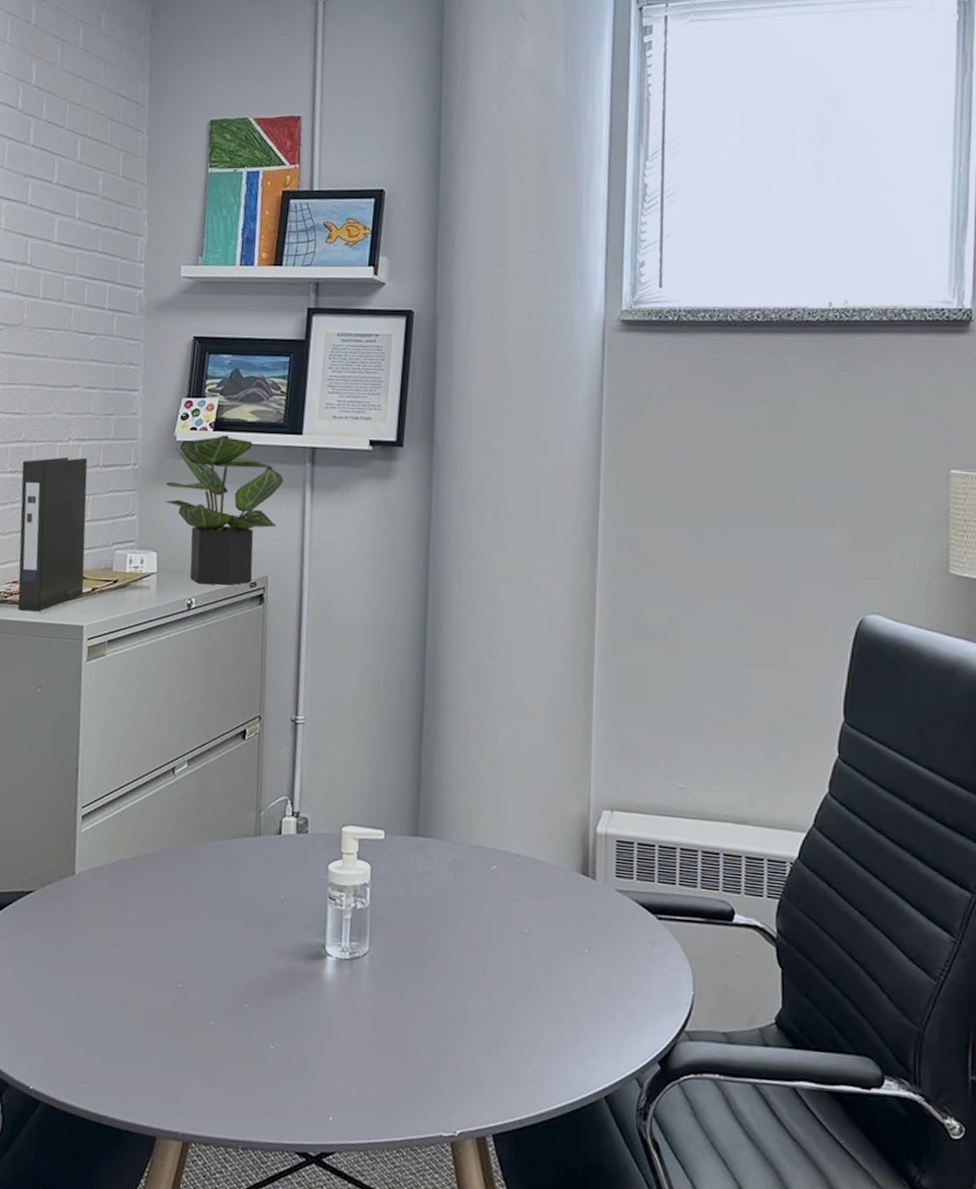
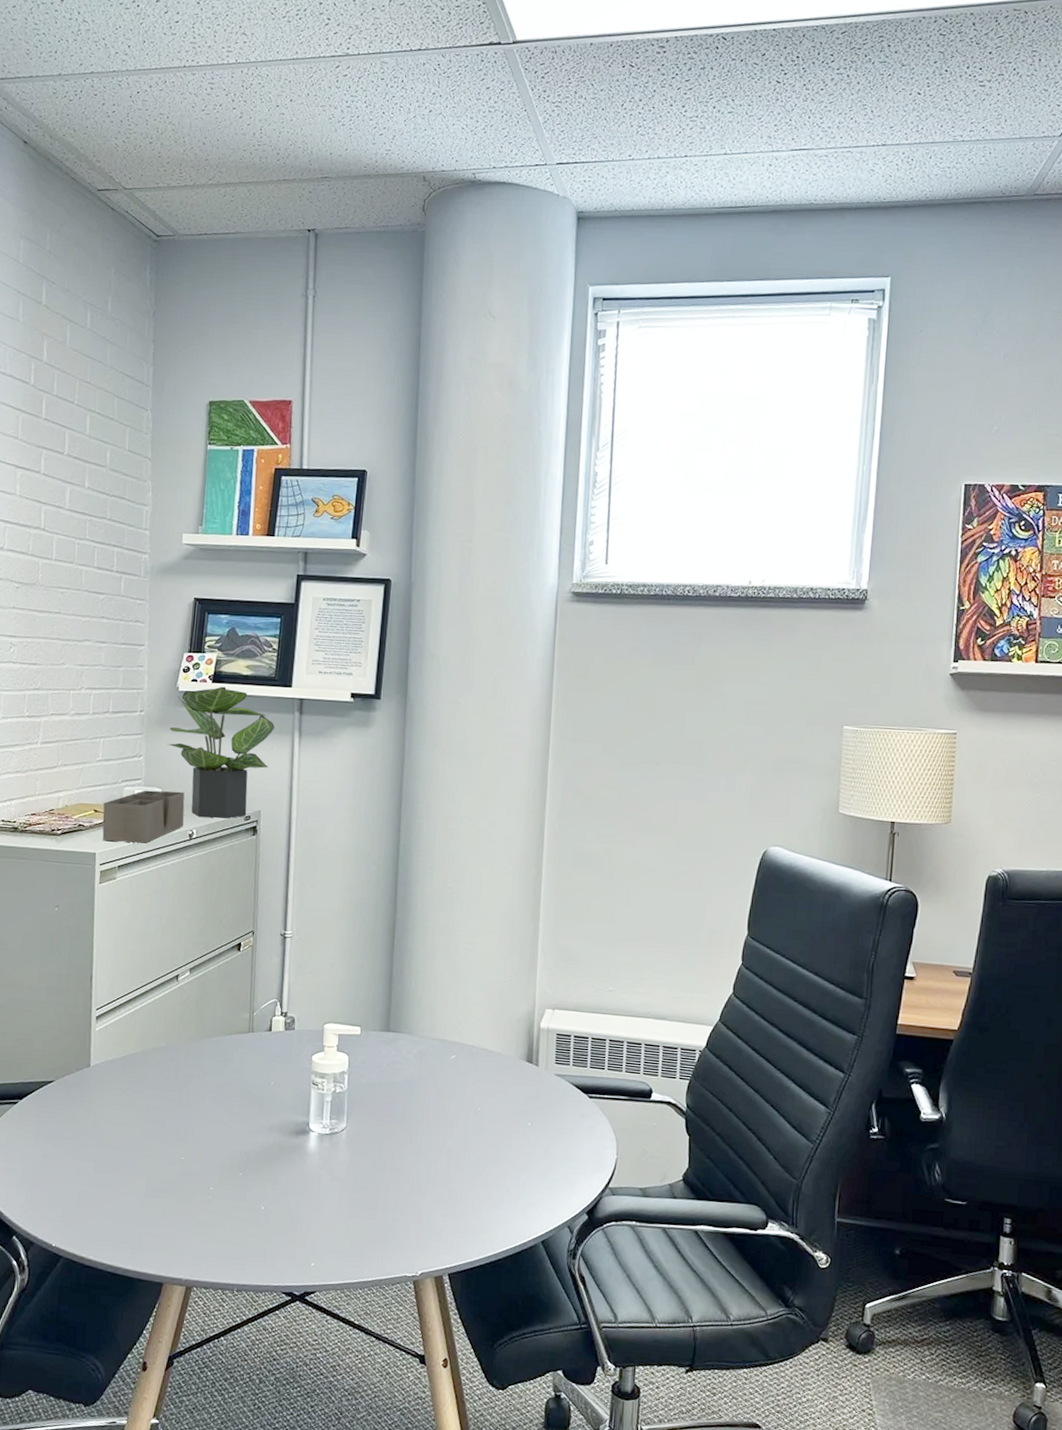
binder: present [17,457,88,612] -> none [36,704,99,841]
desk organizer: none [90,553,183,615] -> present [102,790,185,844]

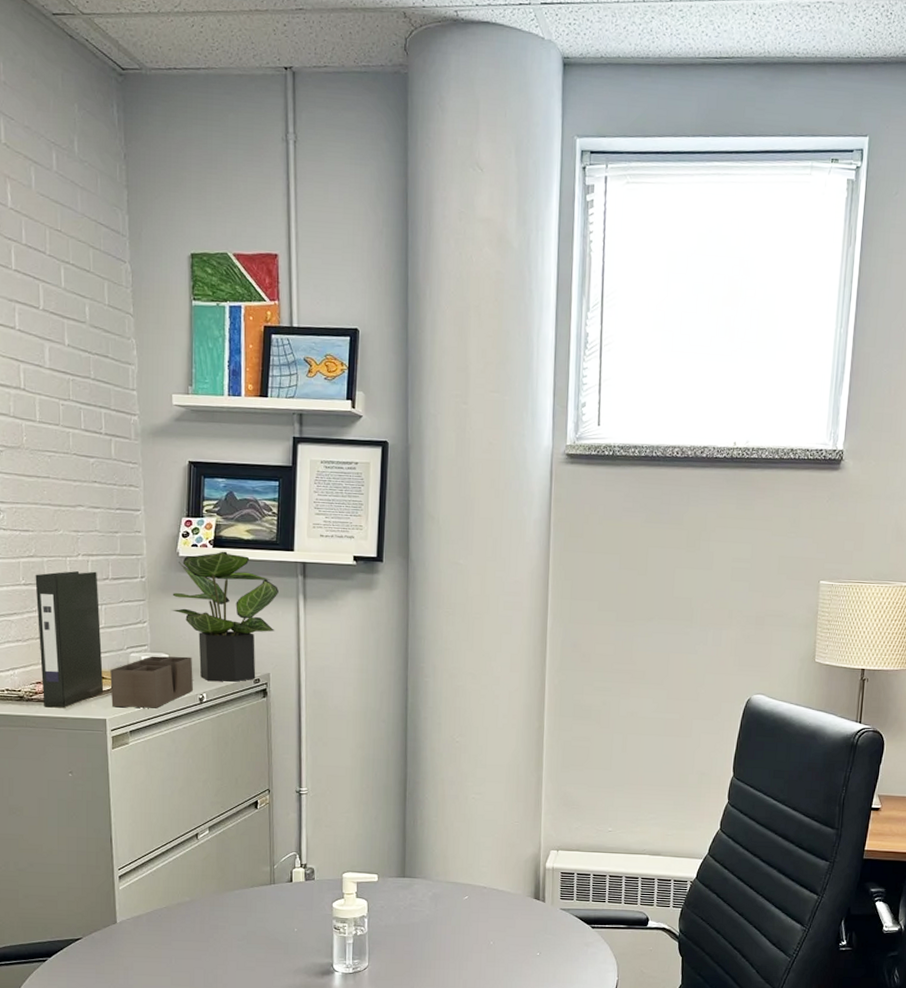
binder: none [36,704,99,841] -> present [35,571,104,708]

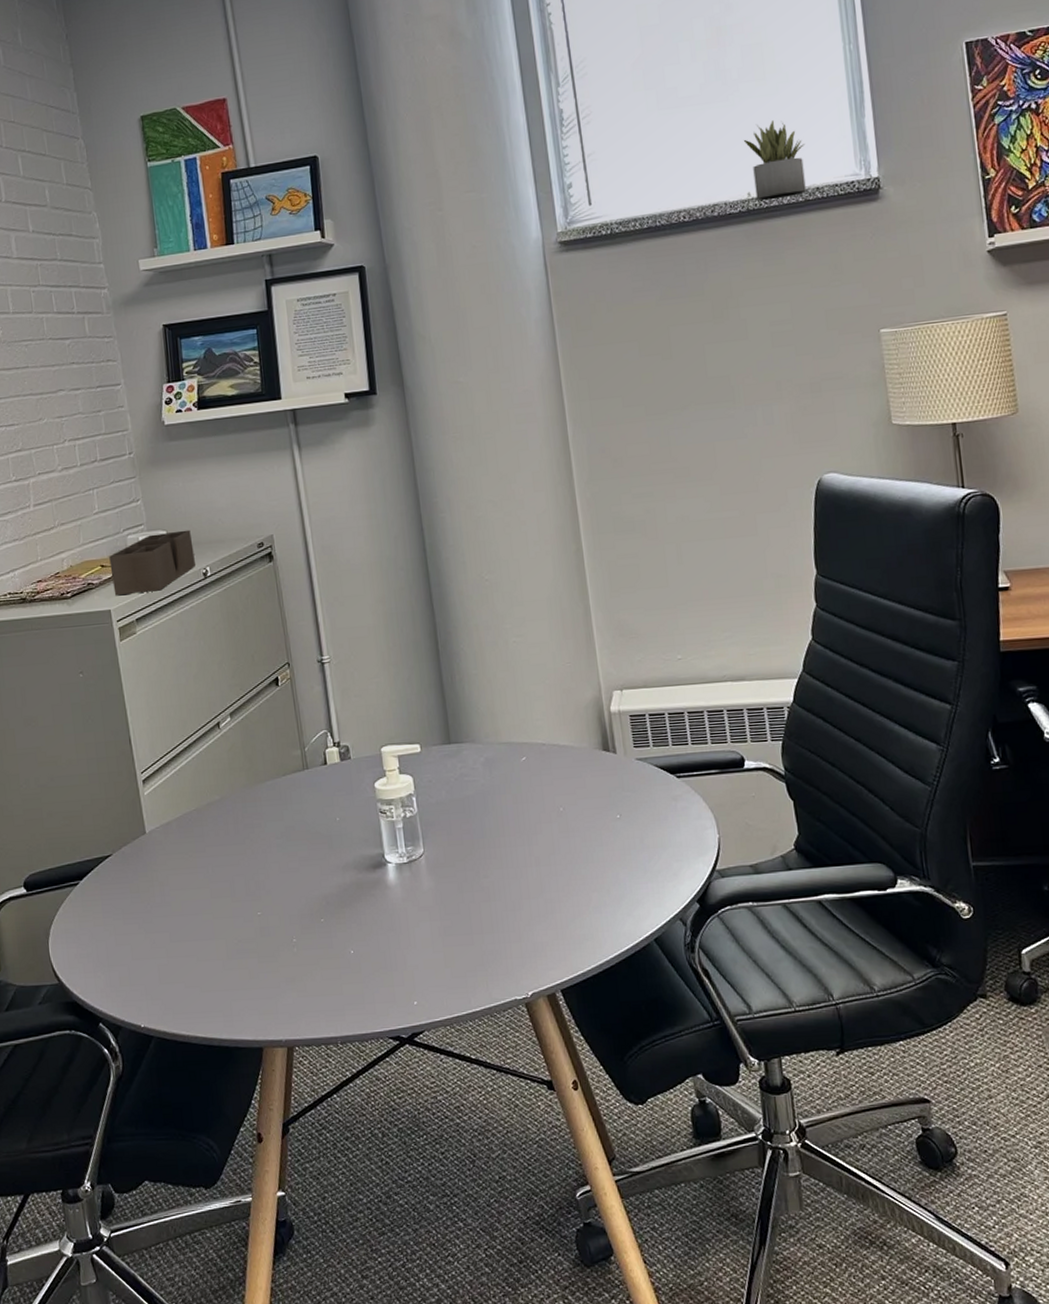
binder: present [35,571,104,708] -> none [25,455,105,606]
potted plant: present [172,551,278,682] -> none [162,411,273,553]
succulent plant: none [738,382,789,453] -> present [743,120,806,201]

